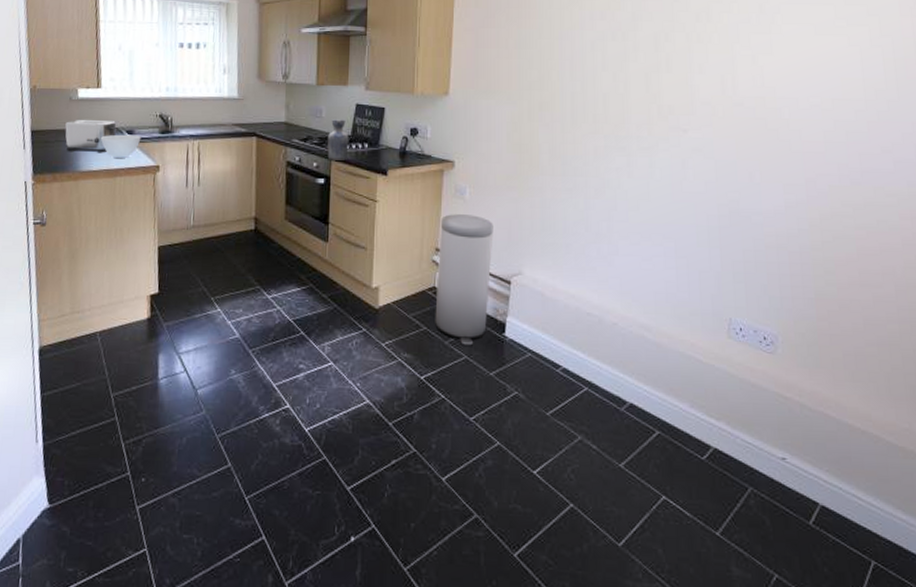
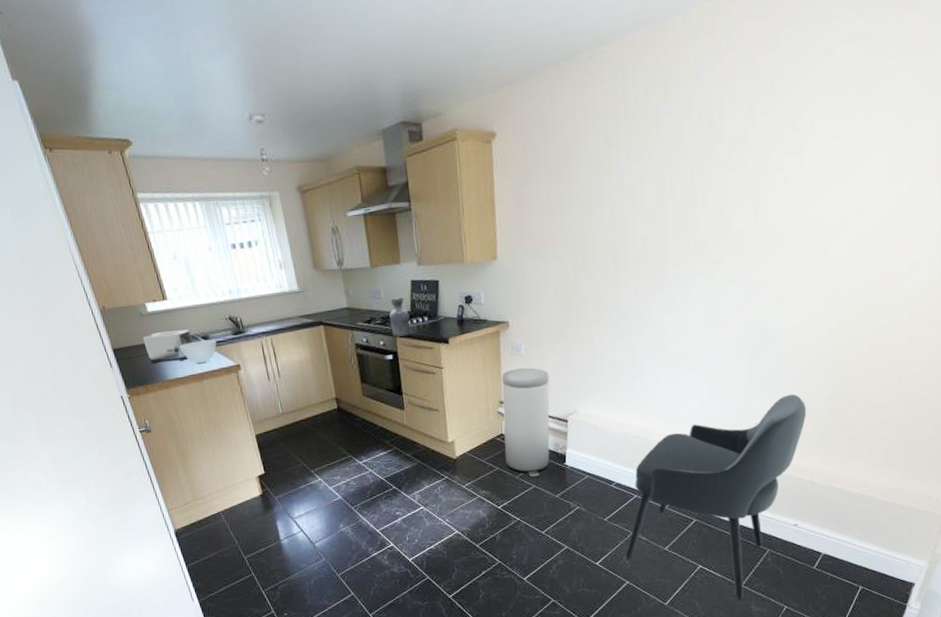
dining chair: none [572,289,790,554] -> present [626,393,807,599]

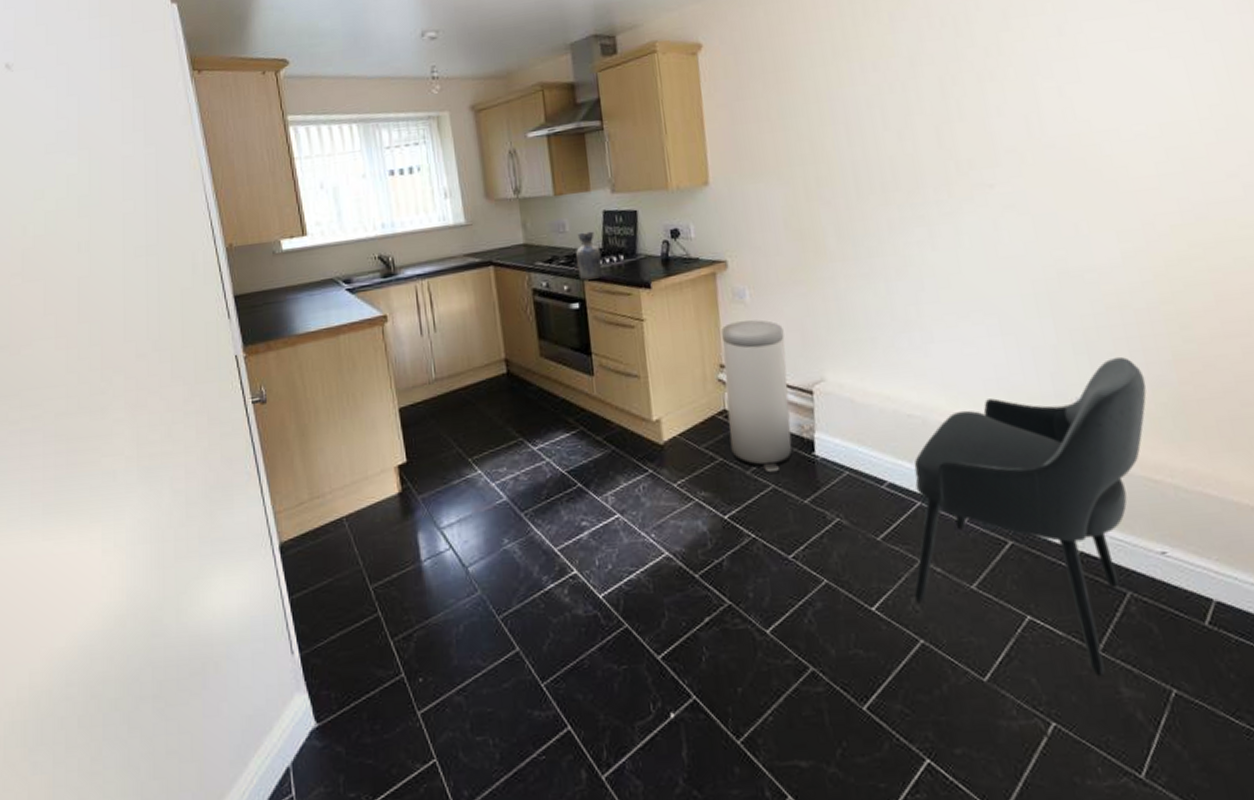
toaster: present [143,329,193,363] -> none [272,271,332,313]
bowl: present [179,339,217,364] -> none [314,283,361,315]

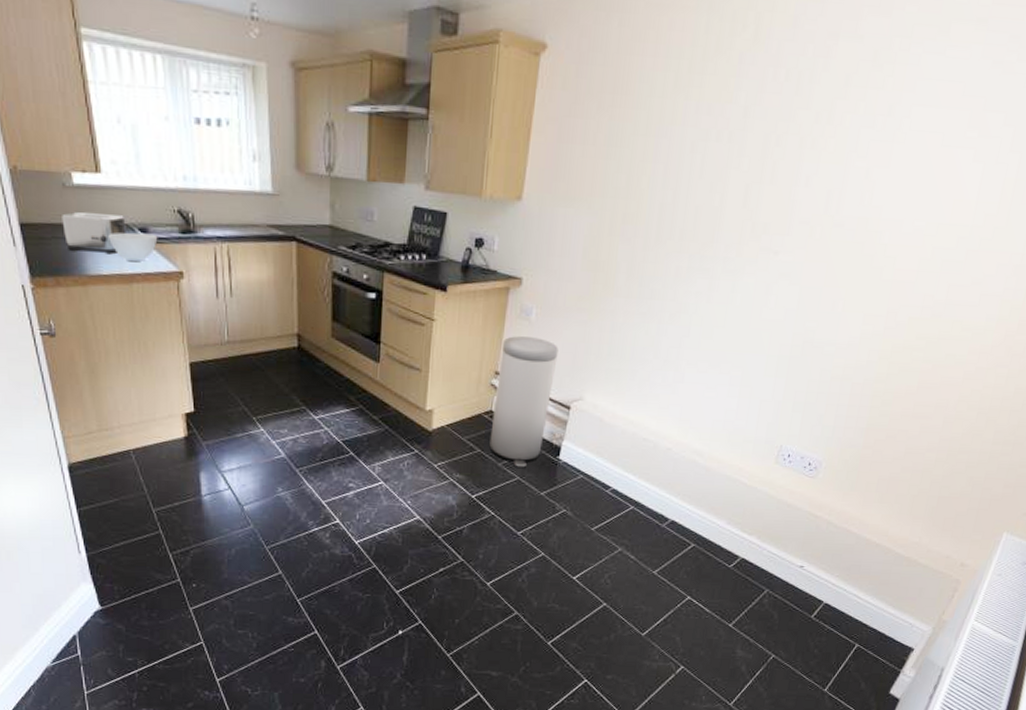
toaster: none [272,271,332,313] -> present [62,211,126,255]
bowl: none [314,283,361,315] -> present [107,232,158,262]
ceramic jug: present [575,230,602,281] -> none [379,223,405,275]
dining chair: present [914,356,1147,675] -> none [609,418,840,640]

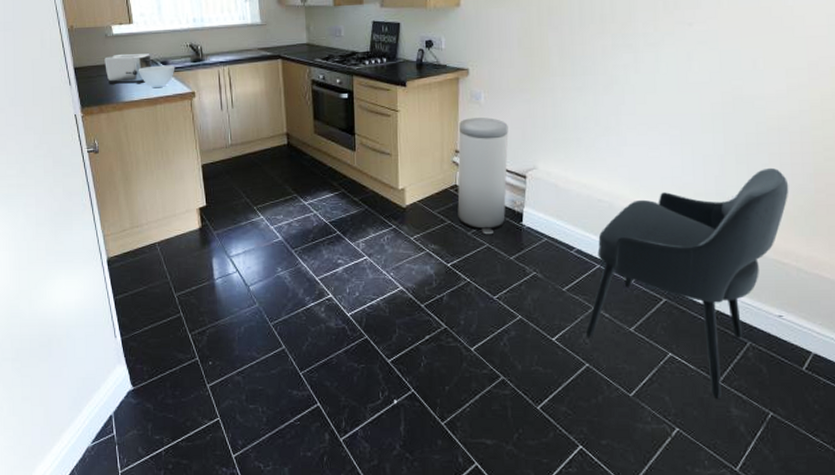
dining chair: none [609,418,840,640] -> present [586,167,789,398]

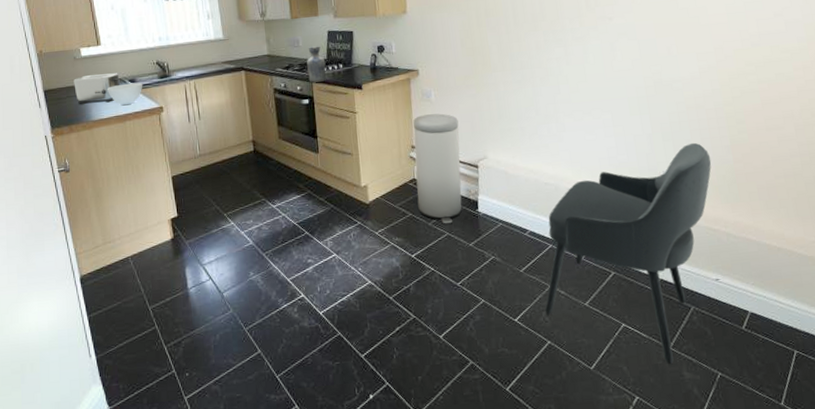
ceramic jug: none [347,36,369,77] -> present [306,45,326,83]

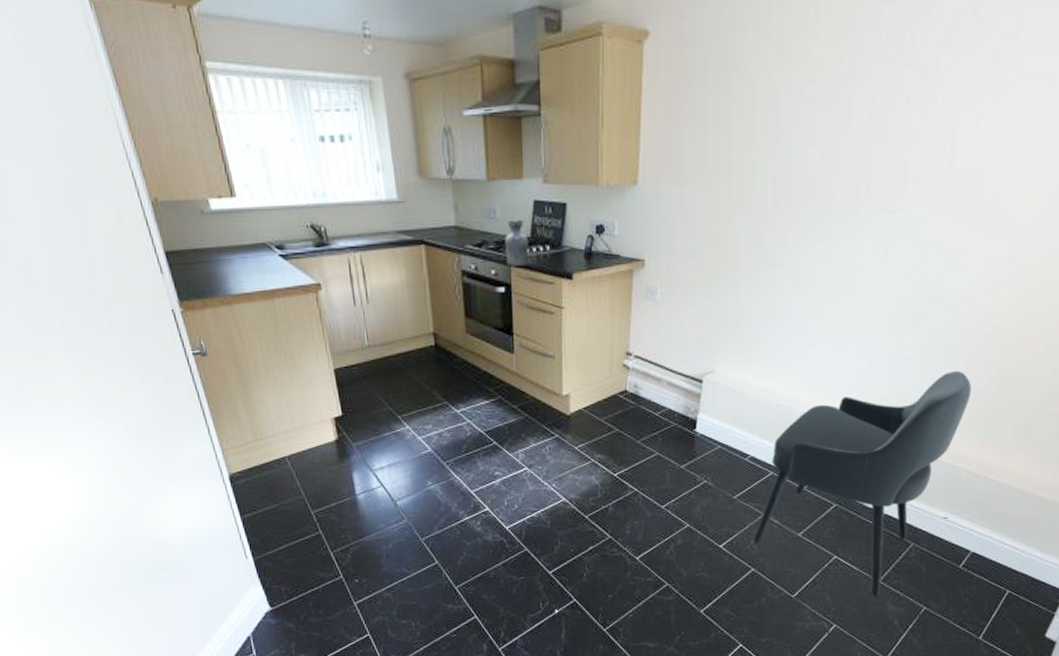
toaster: present [74,73,120,104] -> none [203,234,264,273]
bowl: present [106,82,143,106] -> none [247,250,294,279]
pedal bin: present [412,113,463,224] -> none [627,316,686,443]

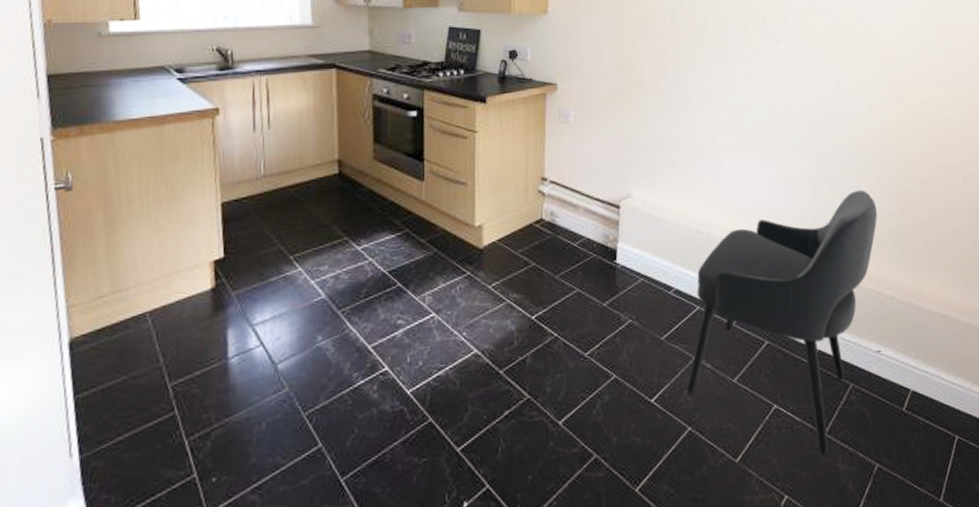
ceramic jug: present [504,218,529,268] -> none [418,43,443,91]

